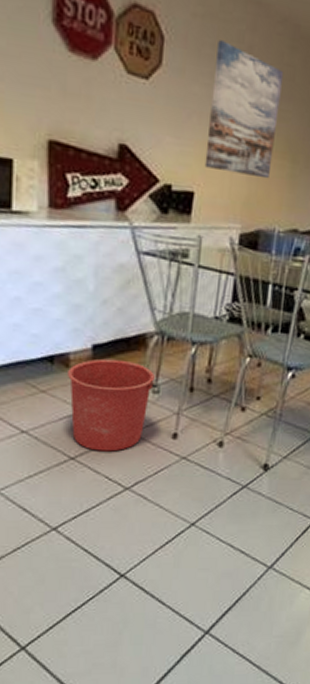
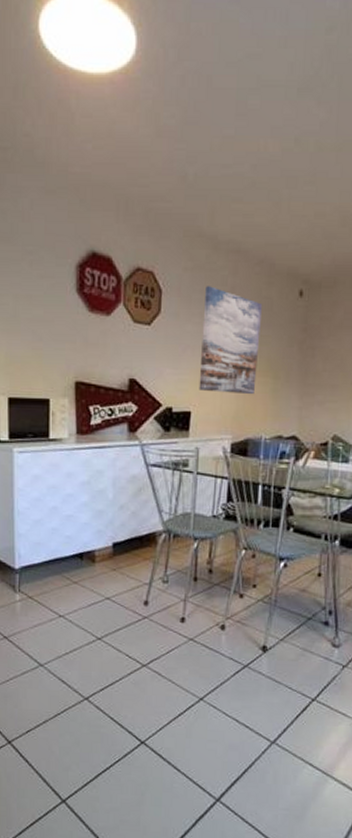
bucket: present [68,358,159,452] -> none [94,554,168,633]

